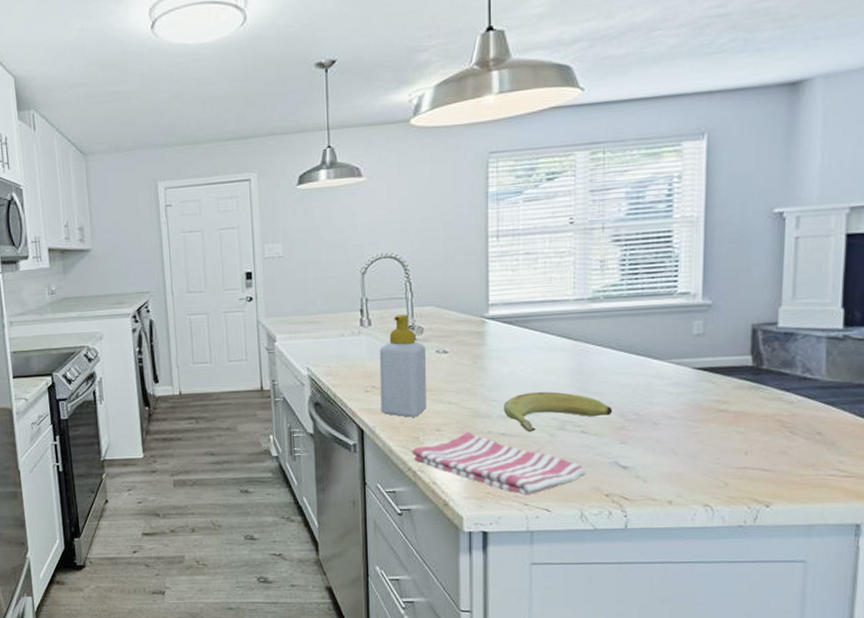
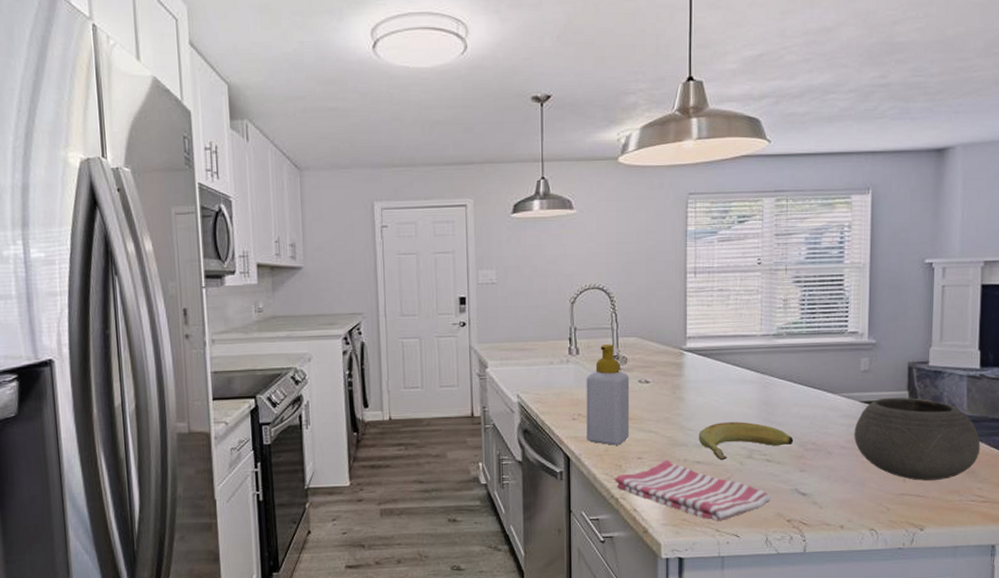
bowl: none [685,362,843,453] -> present [854,397,981,481]

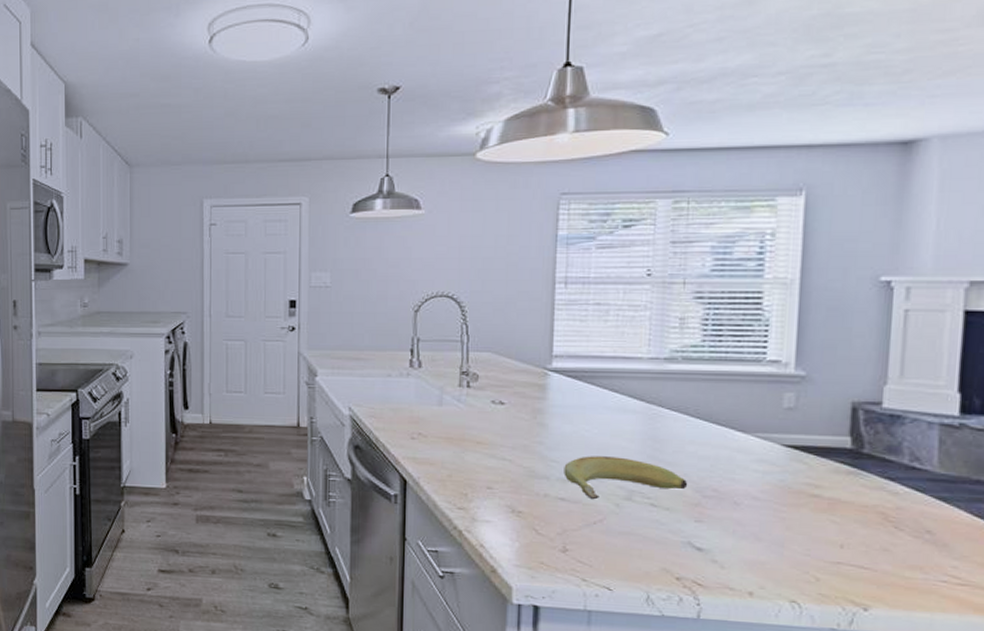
soap bottle: present [586,344,630,445] -> none [427,359,481,471]
dish towel: present [615,459,771,521] -> none [459,492,655,569]
bowl: present [854,397,981,481] -> none [771,443,958,551]

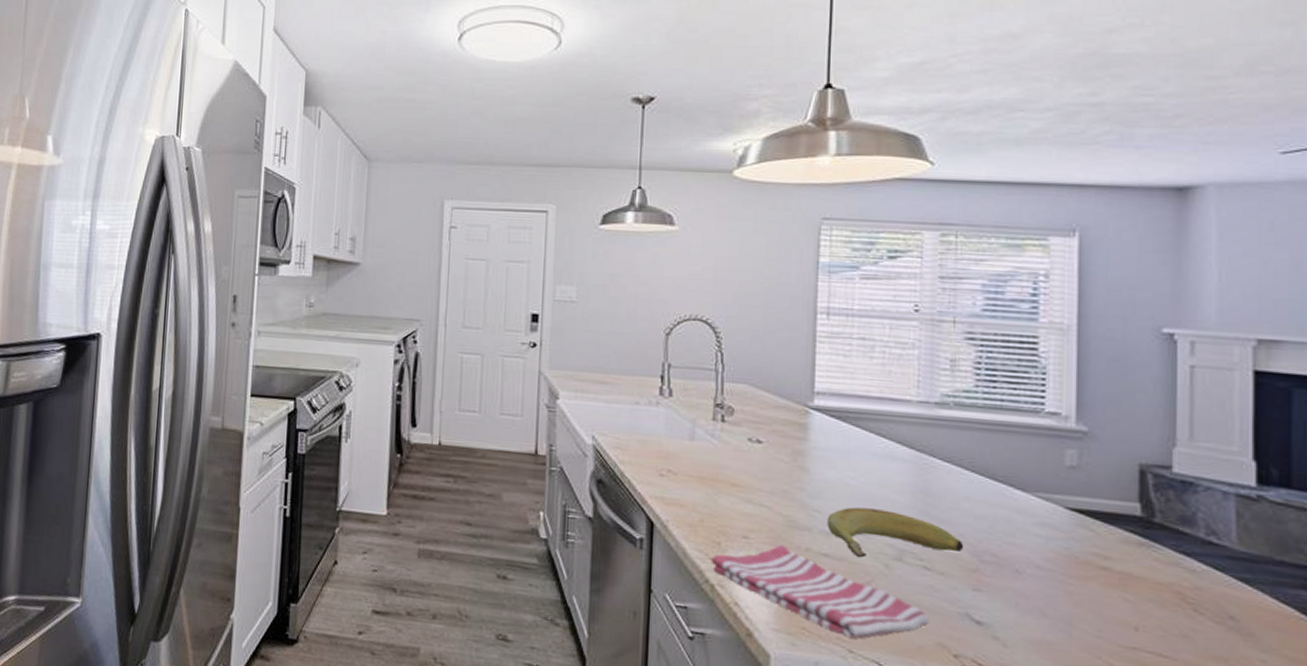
dish towel: none [459,492,655,569] -> present [711,544,929,639]

